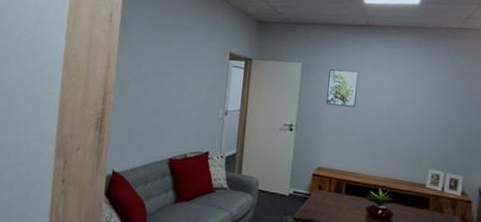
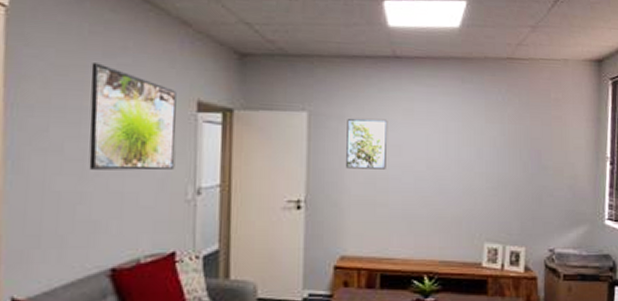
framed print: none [161,26,217,97] -> present [89,63,177,171]

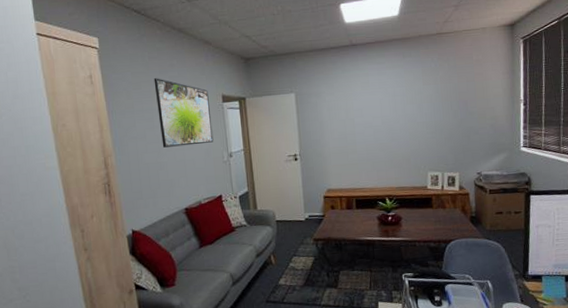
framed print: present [346,118,388,170] -> none [322,92,353,130]

